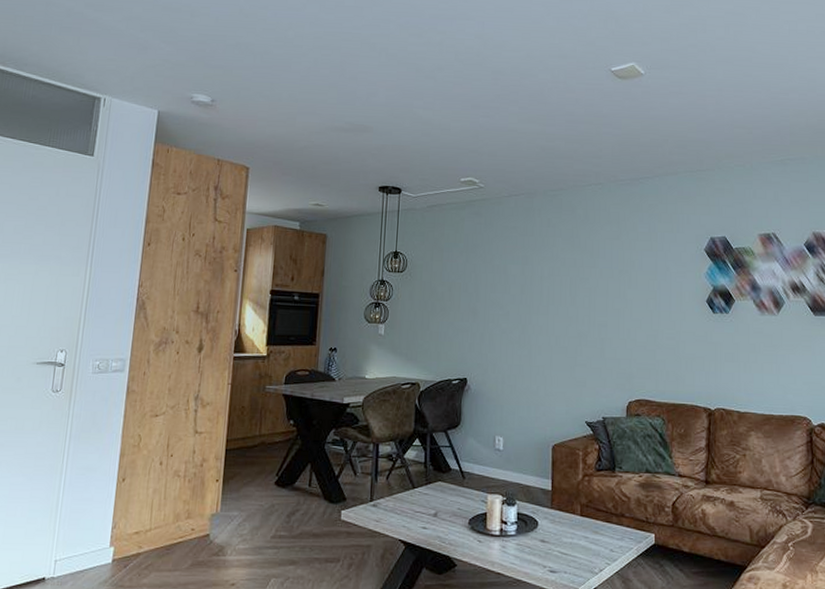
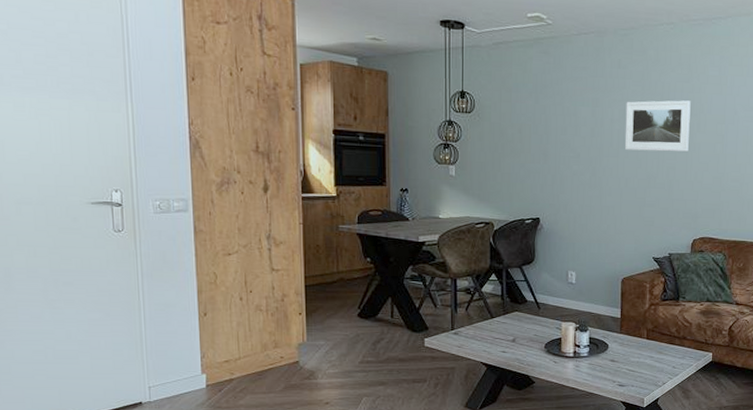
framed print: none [554,257,621,309] -> present [624,100,691,152]

